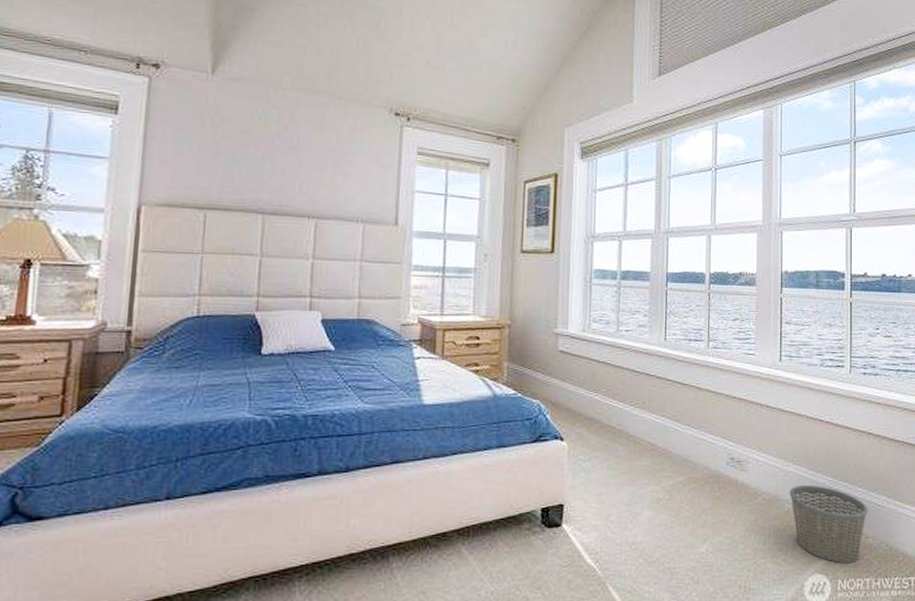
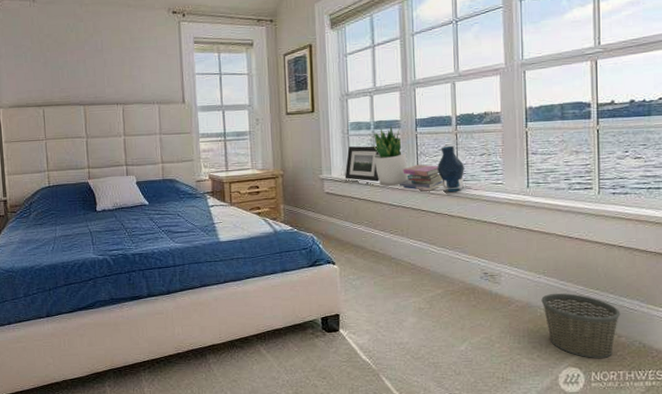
picture frame: none [583,298,624,342] -> present [345,146,379,182]
planter: none [615,276,656,350] -> present [371,124,409,187]
books: none [643,325,692,357] -> present [398,164,443,191]
vase: none [686,306,716,360] -> present [436,145,464,191]

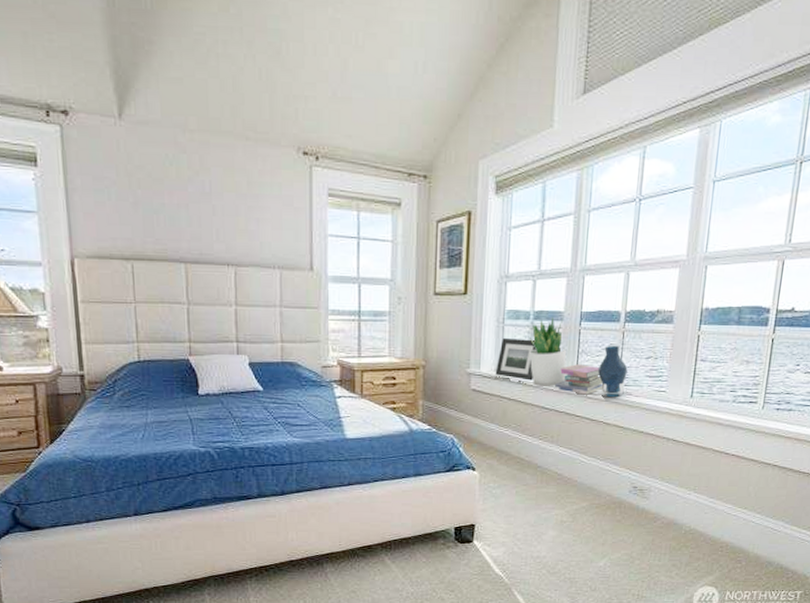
basket: present [541,293,621,359] -> none [688,510,764,579]

